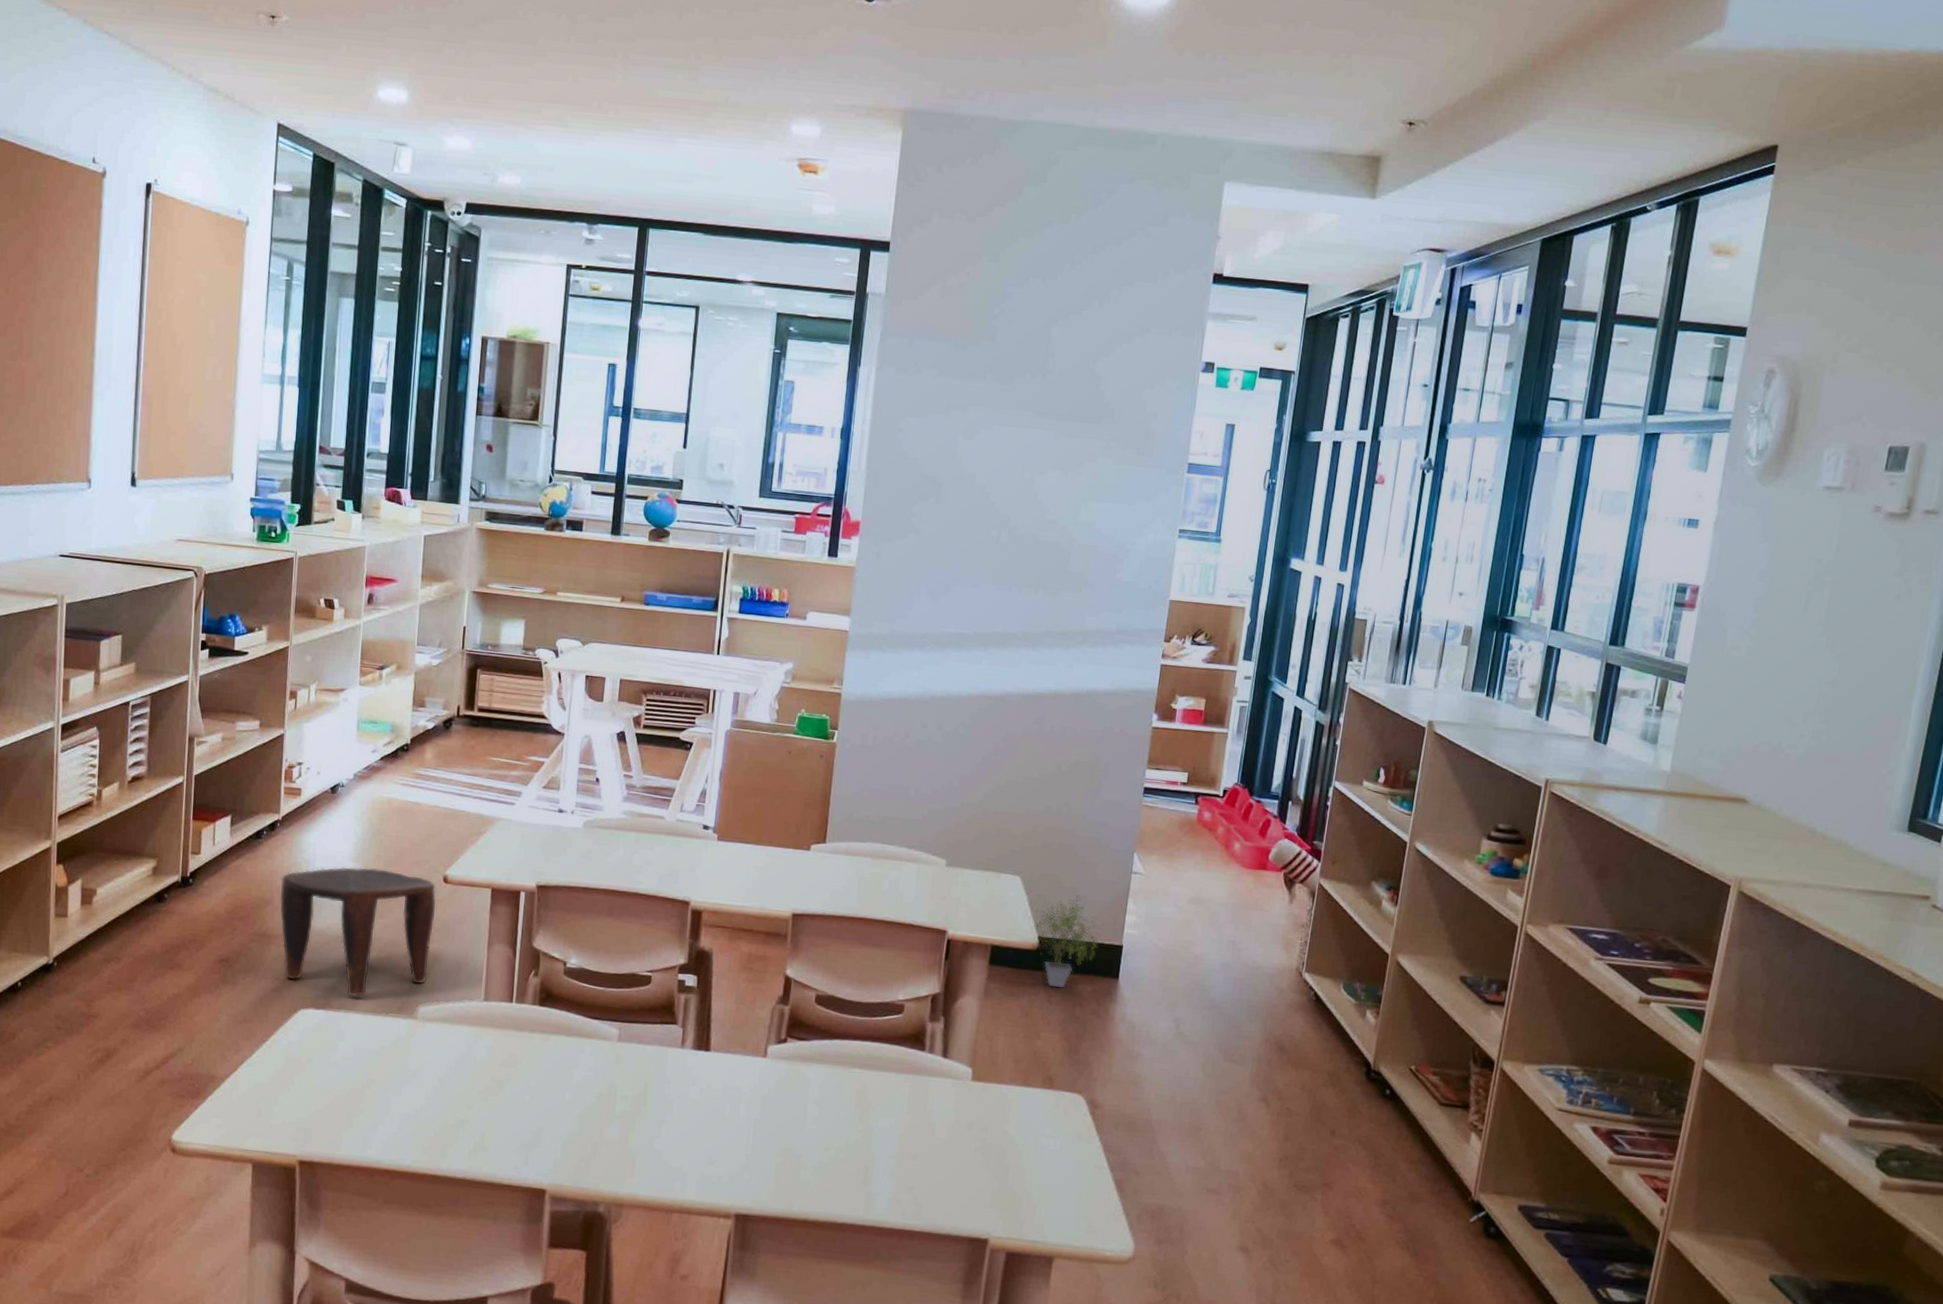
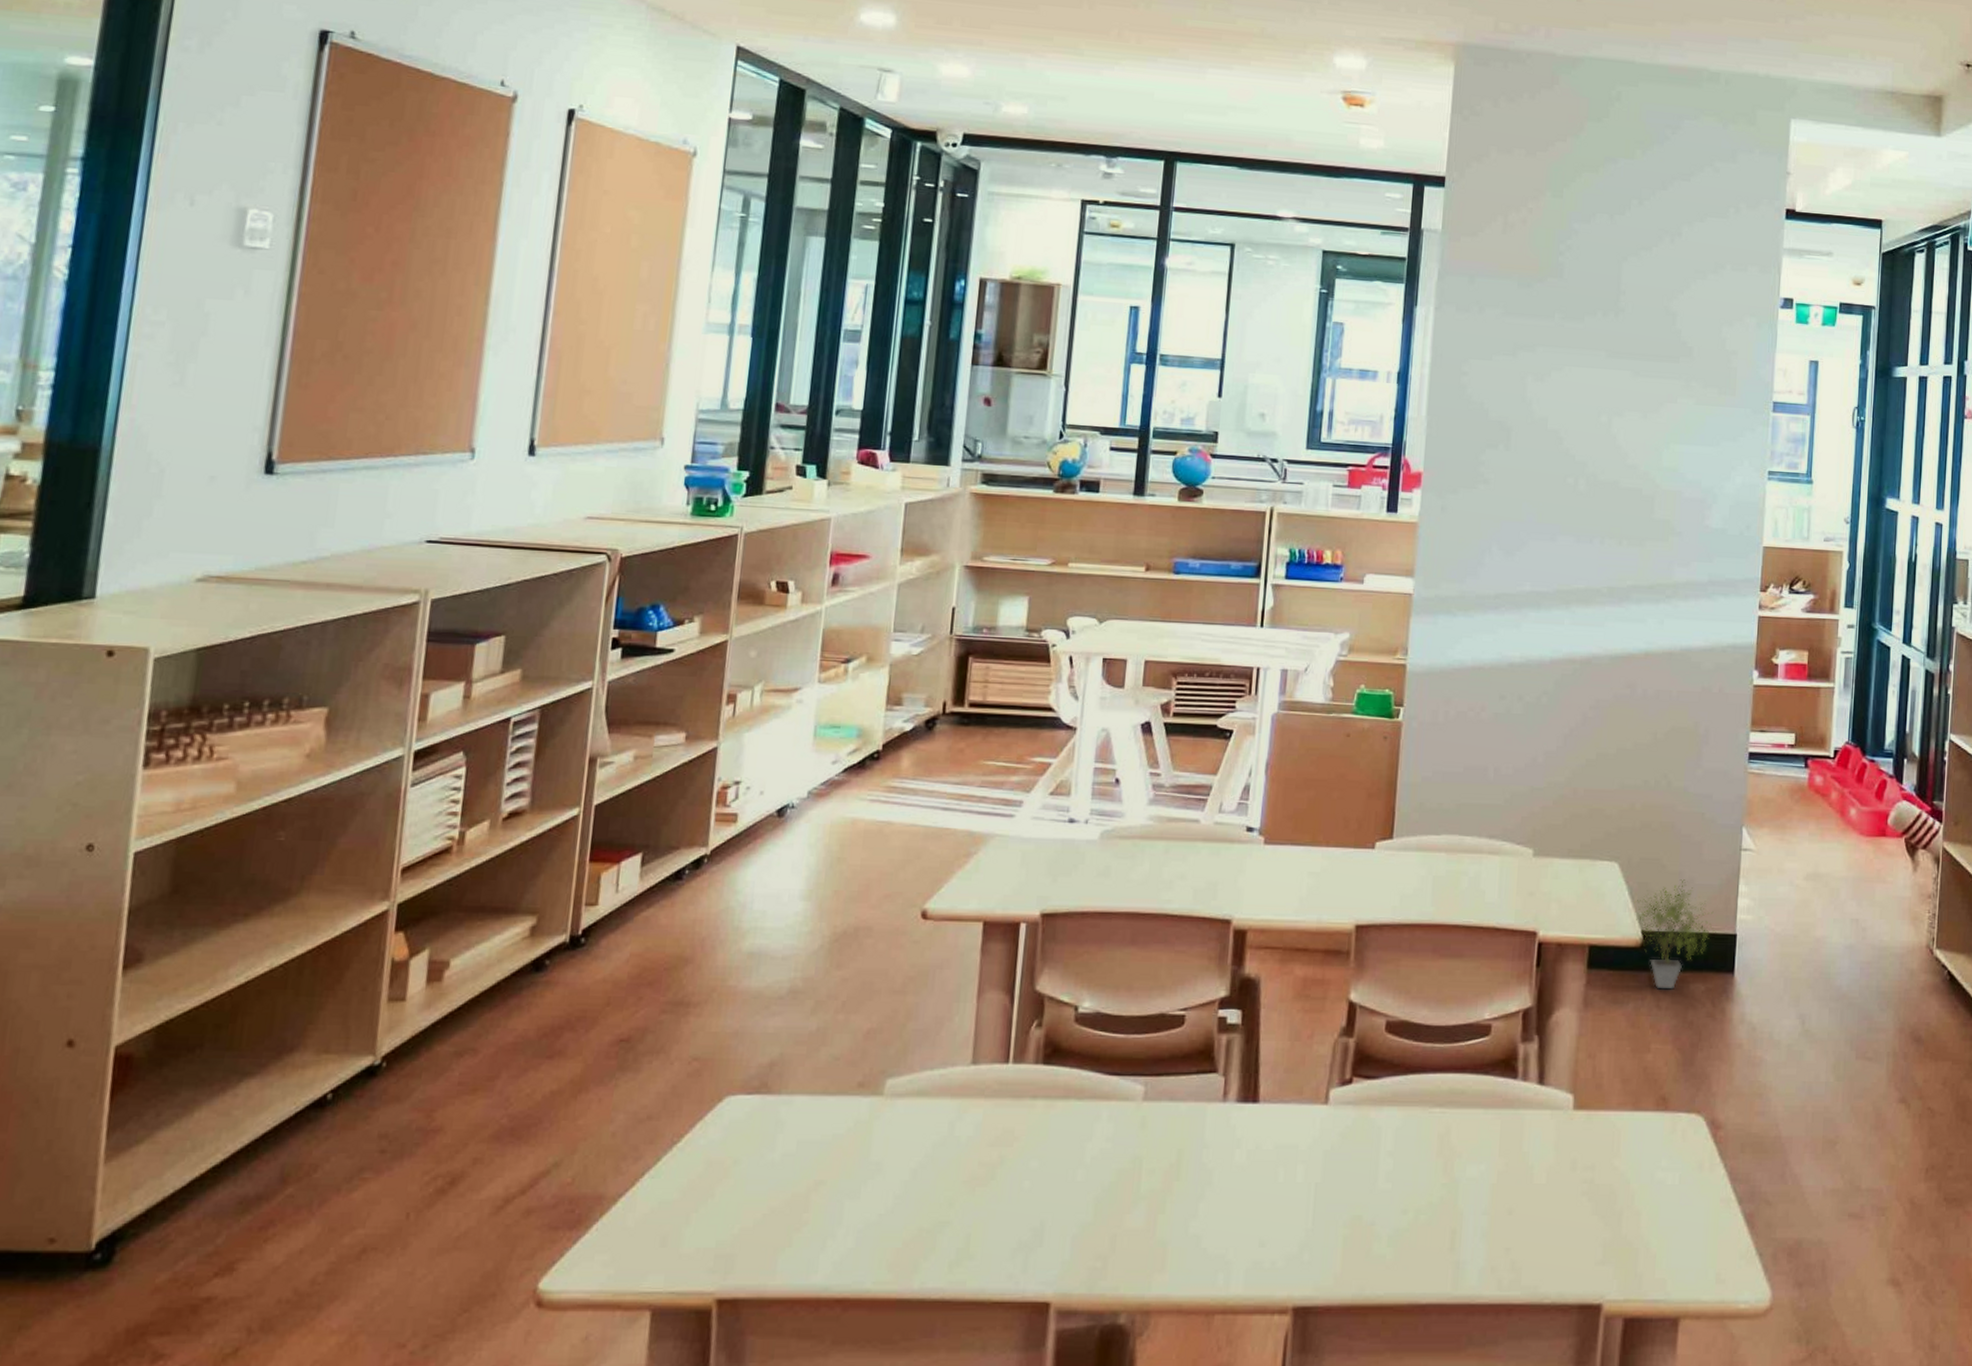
stool: present [279,867,437,997] -> none [703,907,912,1074]

